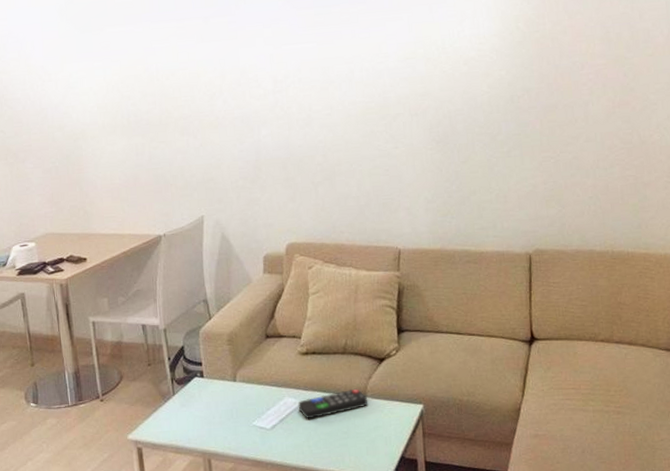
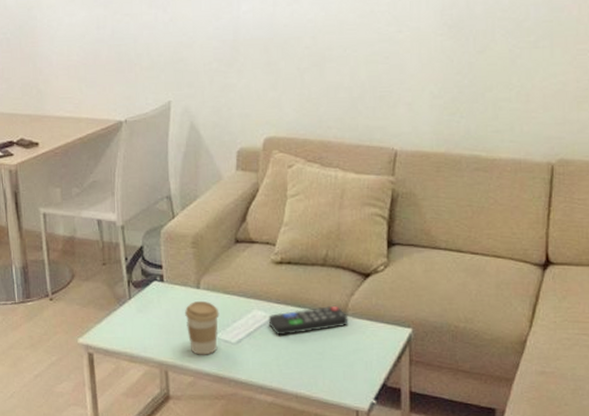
coffee cup: none [224,392,255,442] -> present [185,300,219,355]

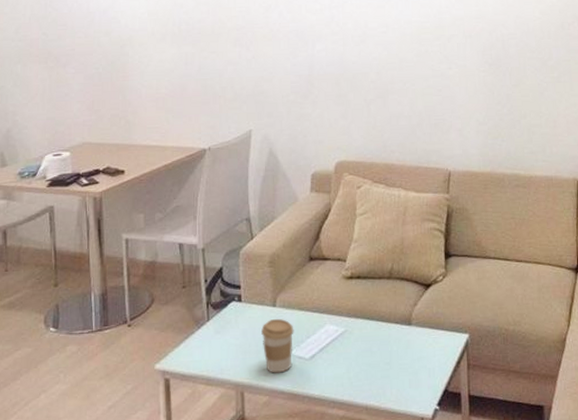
remote control: present [268,306,348,336] -> none [340,317,413,349]

